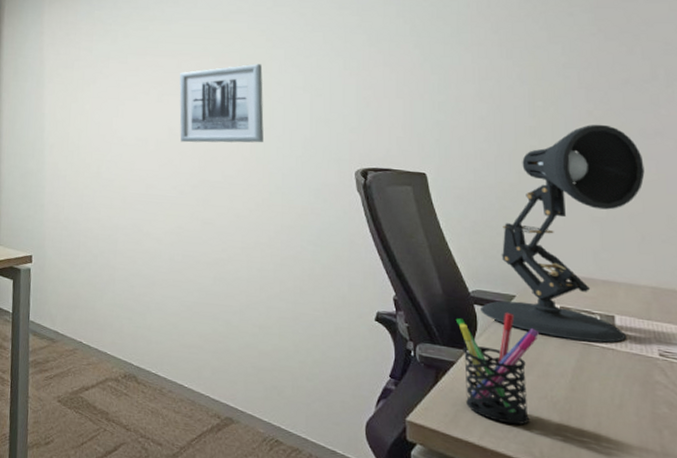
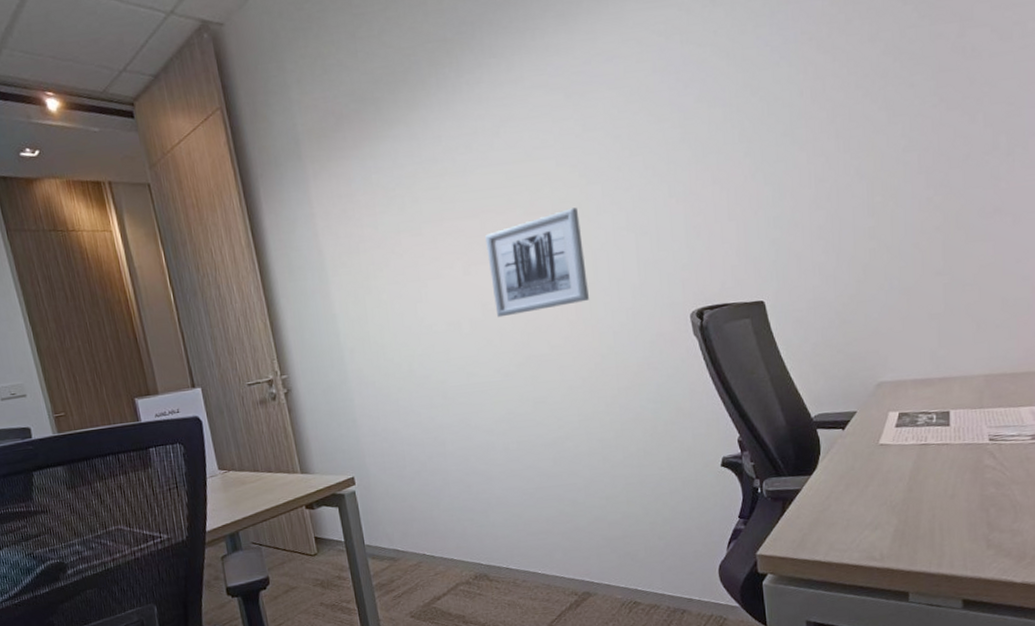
pen holder: present [455,313,540,425] -> none [799,430,880,536]
desk lamp: present [481,124,645,343] -> none [823,210,982,444]

